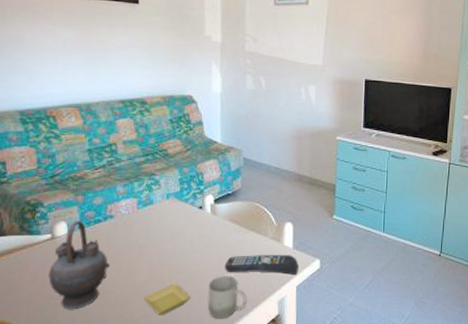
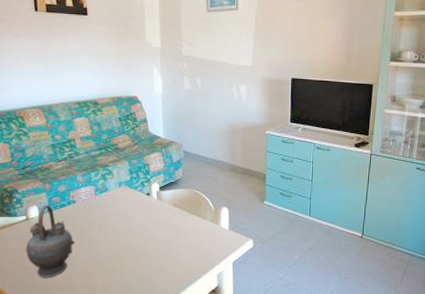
saucer: present [144,283,190,316] -> none [104,258,142,285]
cup: present [208,276,247,319] -> none [157,252,190,289]
remote control: present [224,255,299,276] -> none [170,235,234,253]

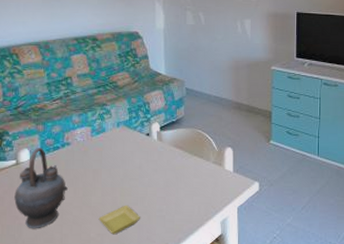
saucer: none [104,258,142,285] -> present [98,205,140,235]

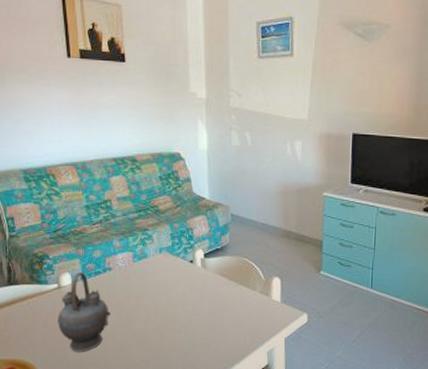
saucer: present [98,205,140,235] -> none [142,332,185,361]

